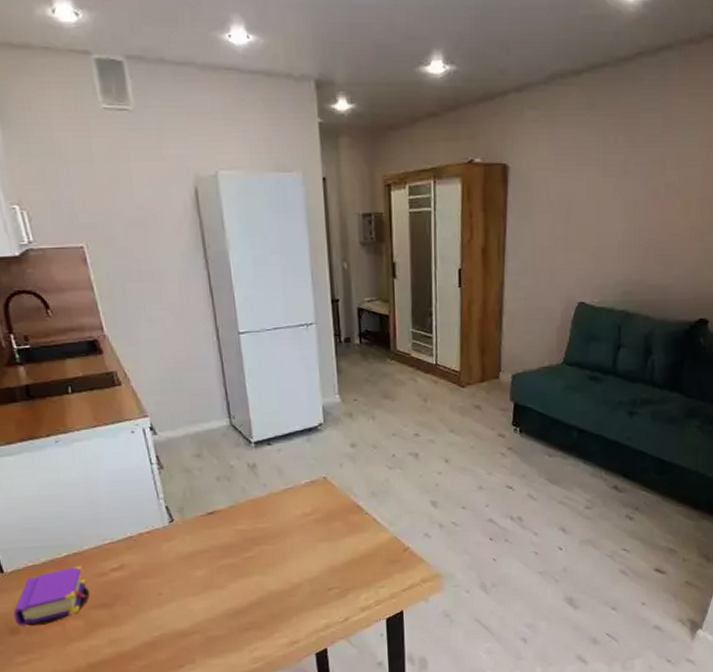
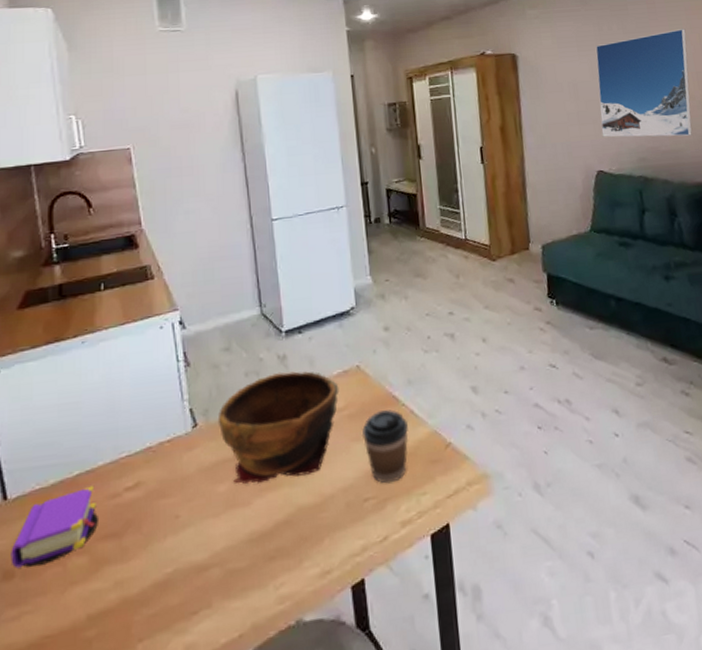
bowl: none [192,478,307,571] -> present [217,371,340,484]
coffee cup: none [327,517,371,577] -> present [361,410,409,484]
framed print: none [589,146,700,271] -> present [595,29,692,138]

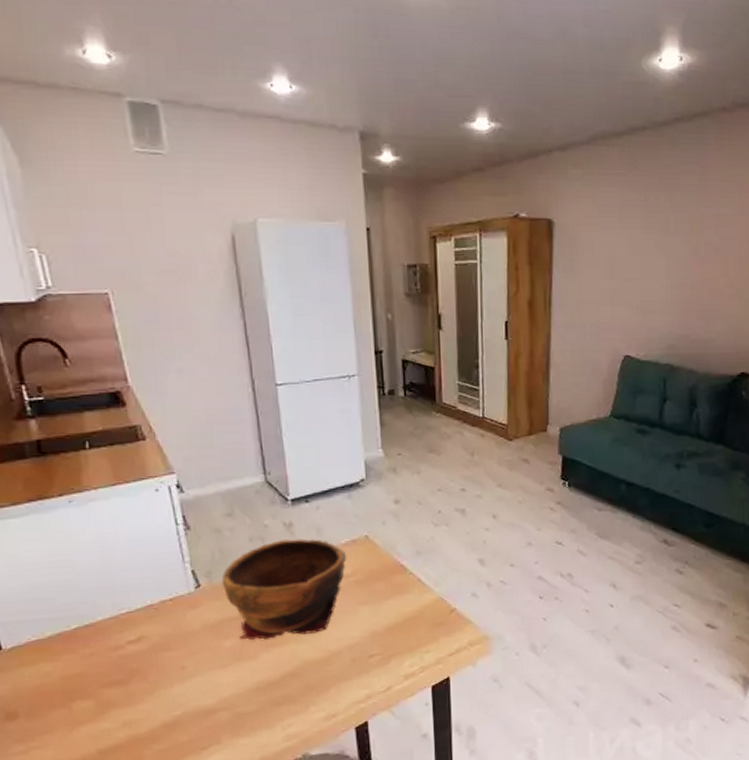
book: present [11,485,98,569] -> none [11,638,102,710]
coffee cup: present [361,410,409,484] -> none [368,577,415,643]
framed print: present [595,29,692,138] -> none [634,207,736,325]

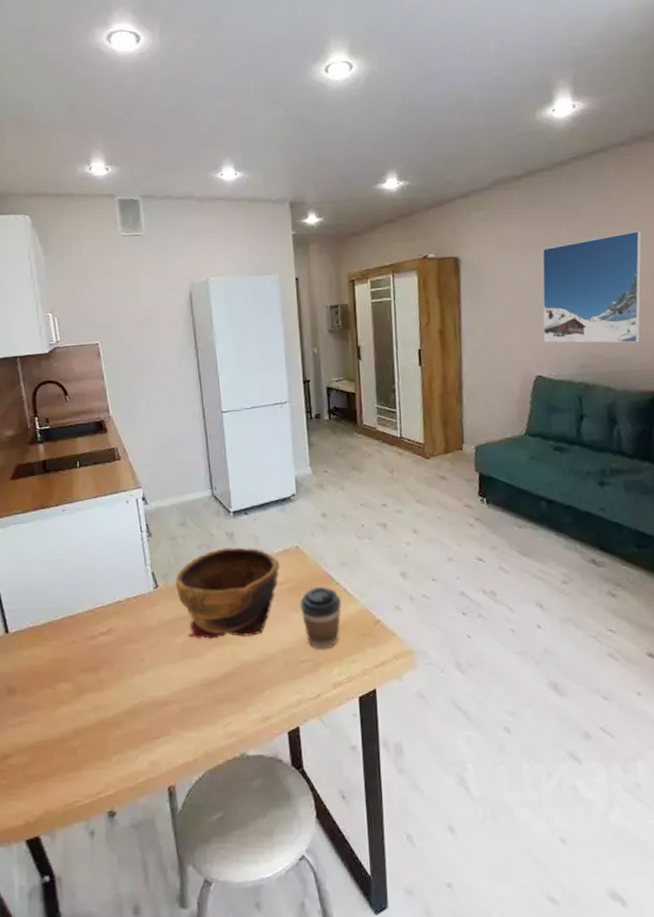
coffee cup: none [368,577,415,643] -> present [299,587,342,650]
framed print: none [634,207,736,325] -> present [542,230,643,343]

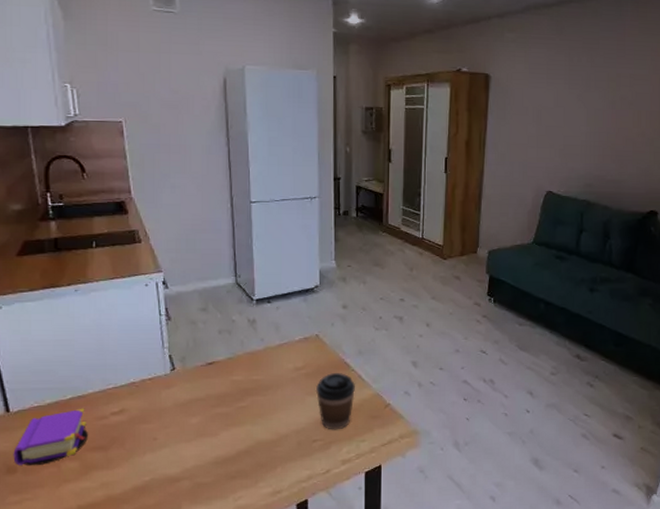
book: none [13,628,79,687] -> present [13,408,88,466]
bowl: present [175,546,280,639] -> none [193,333,300,420]
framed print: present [542,230,643,343] -> none [556,68,649,169]

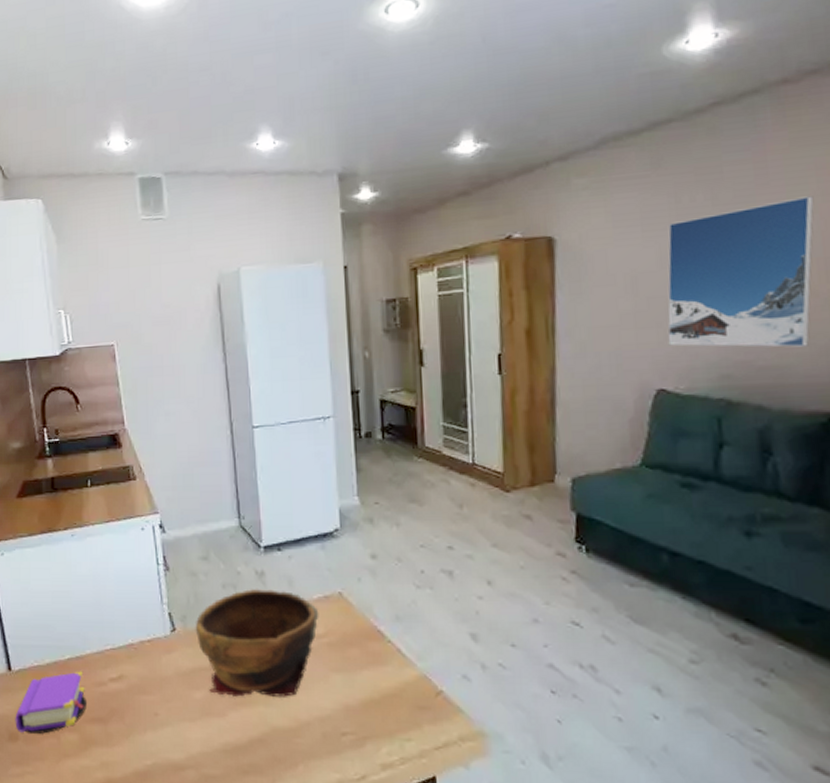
bowl: none [193,333,300,420] -> present [195,588,319,697]
coffee cup: present [315,373,355,430] -> none [341,644,394,722]
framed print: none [556,68,649,169] -> present [667,196,814,347]

